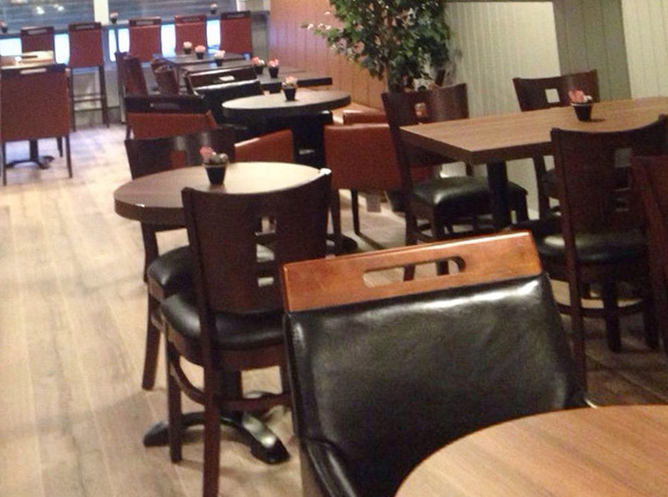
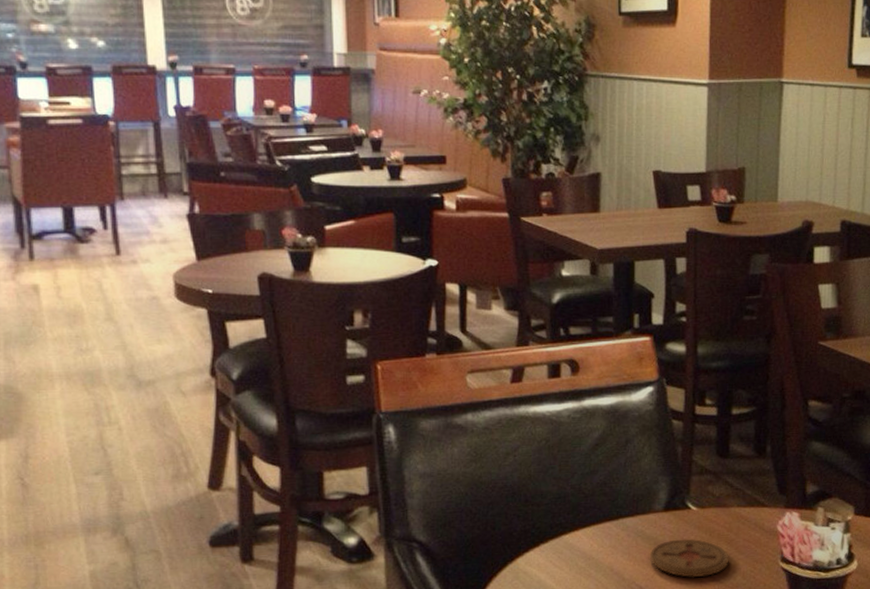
coaster: none [556,439,639,484] -> present [650,538,730,578]

